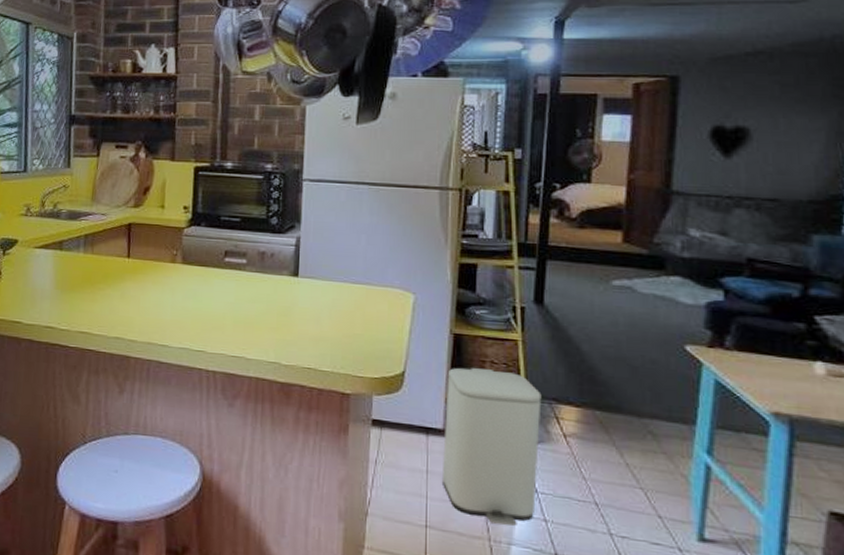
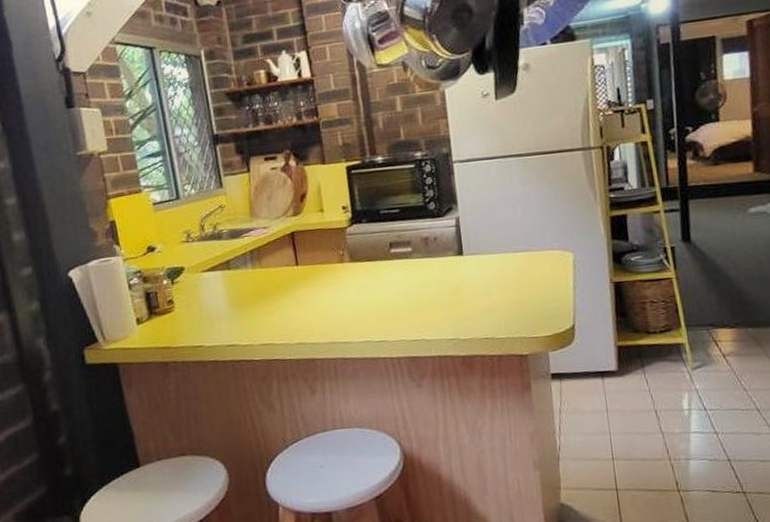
pedal bin: present [441,367,542,526] -> none [613,308,706,445]

